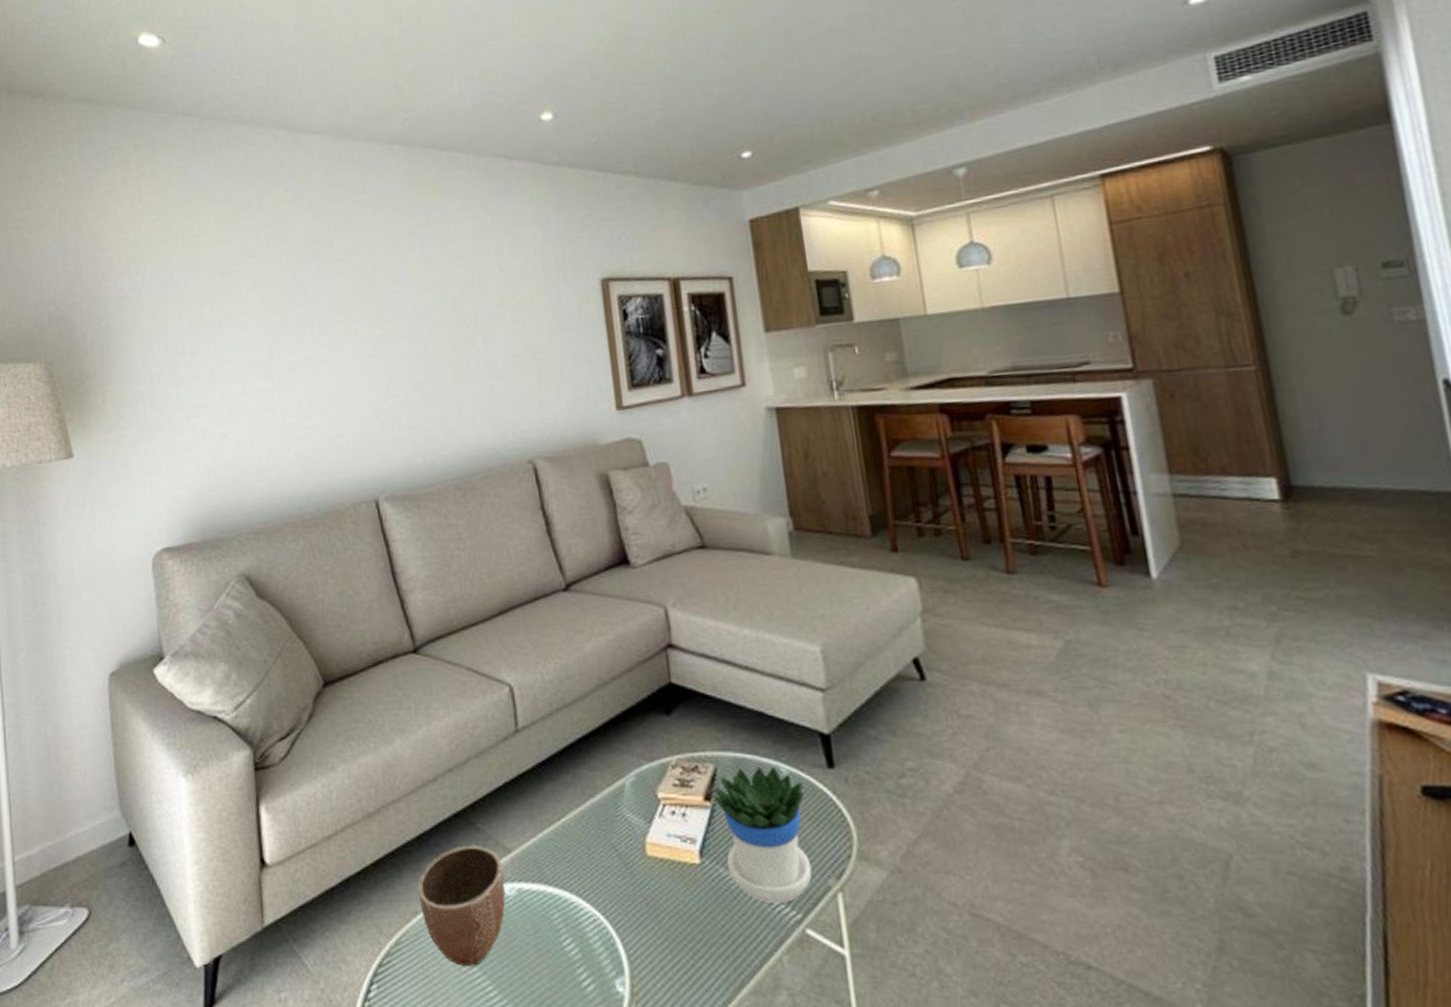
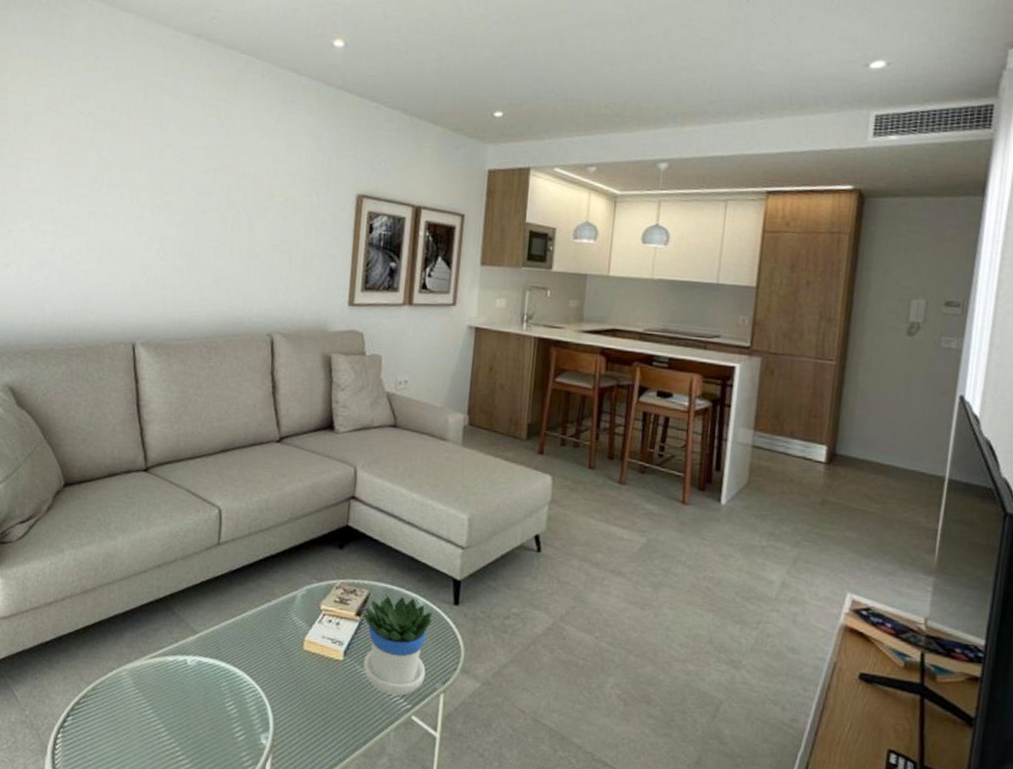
decorative bowl: present [418,845,506,966] -> none [117,624,189,713]

